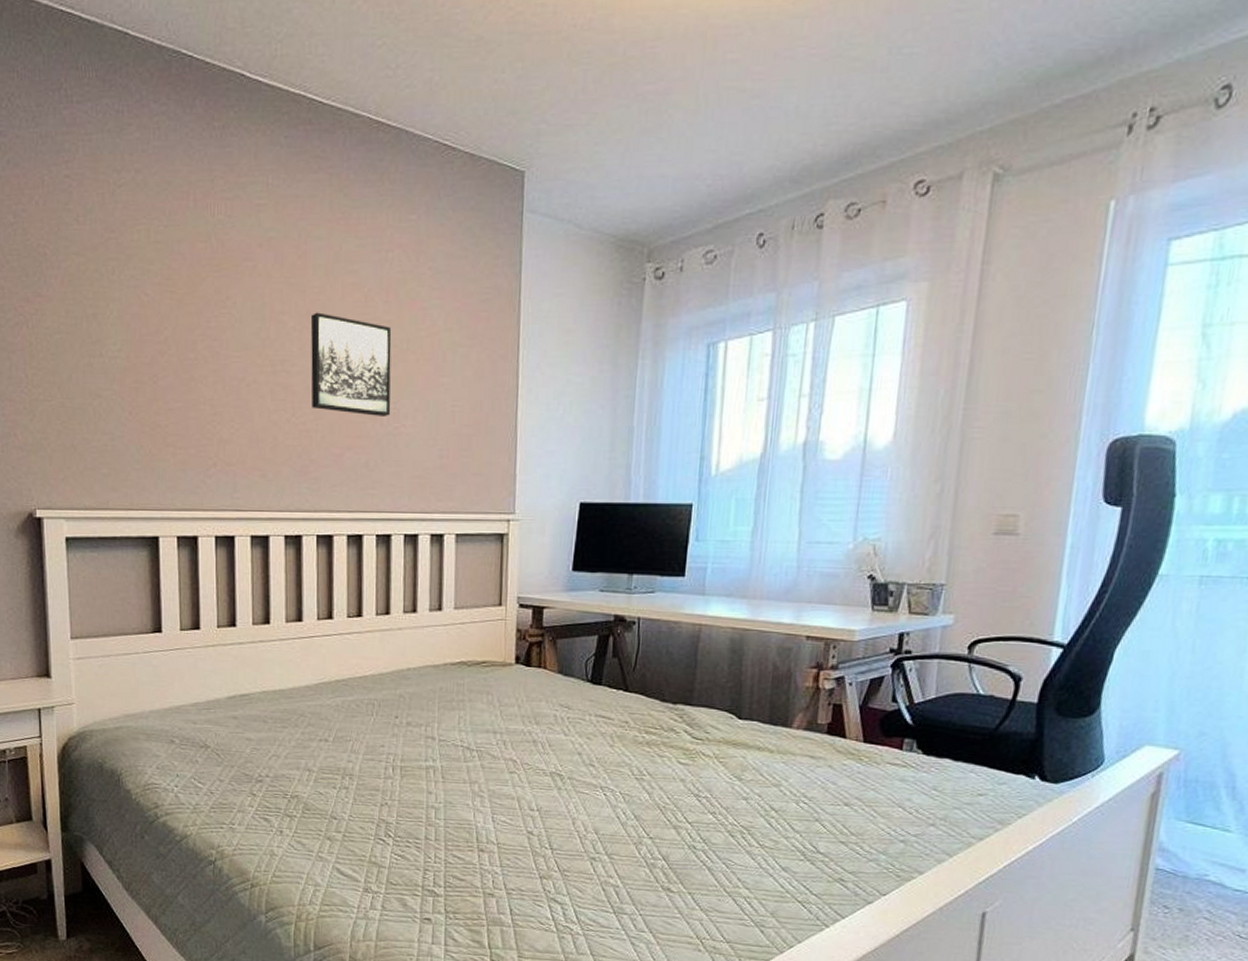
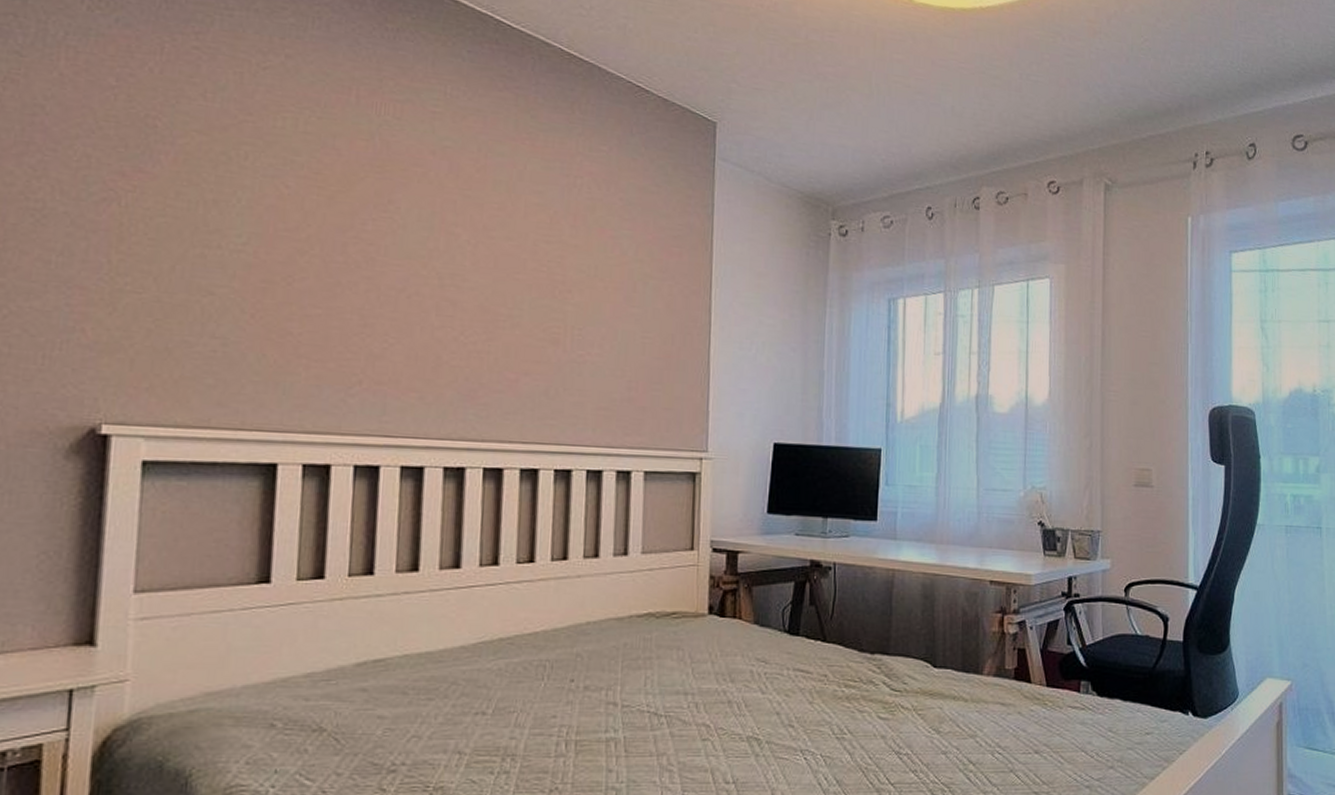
wall art: present [311,312,392,416] -> none [484,228,578,343]

